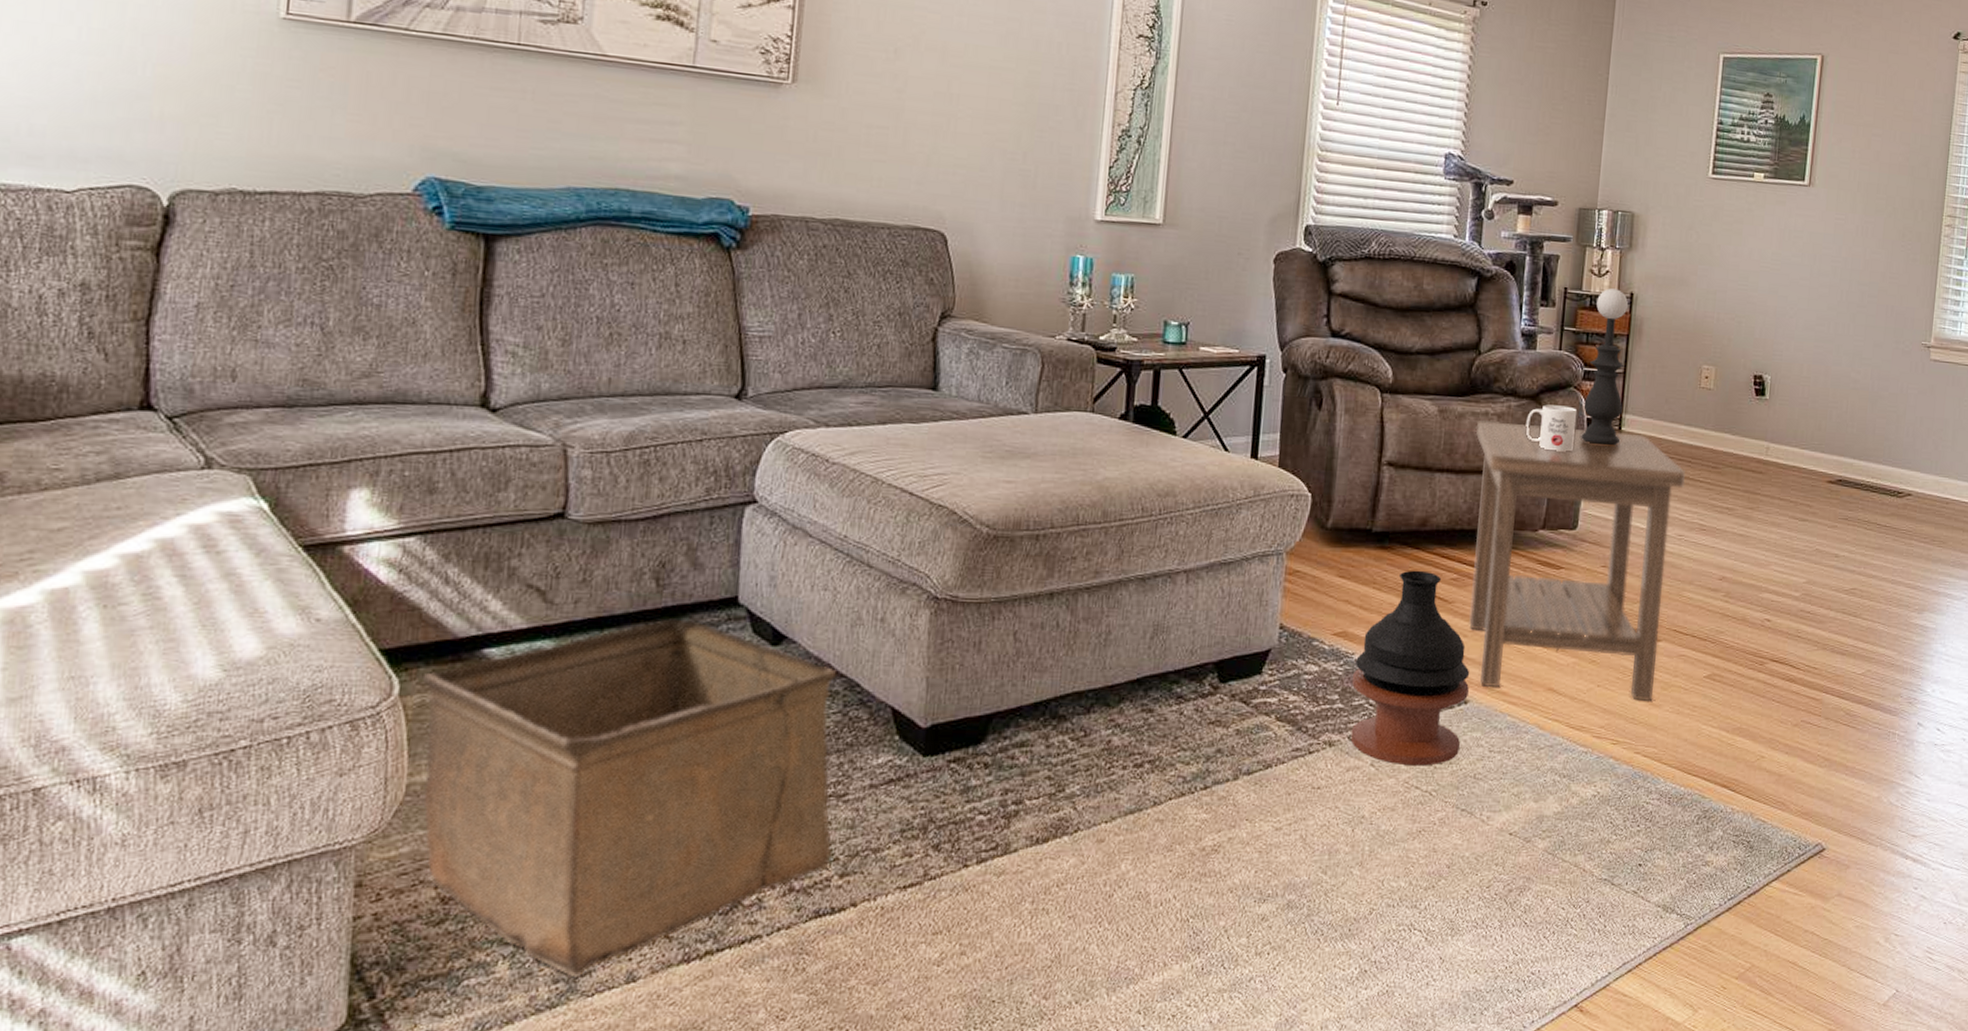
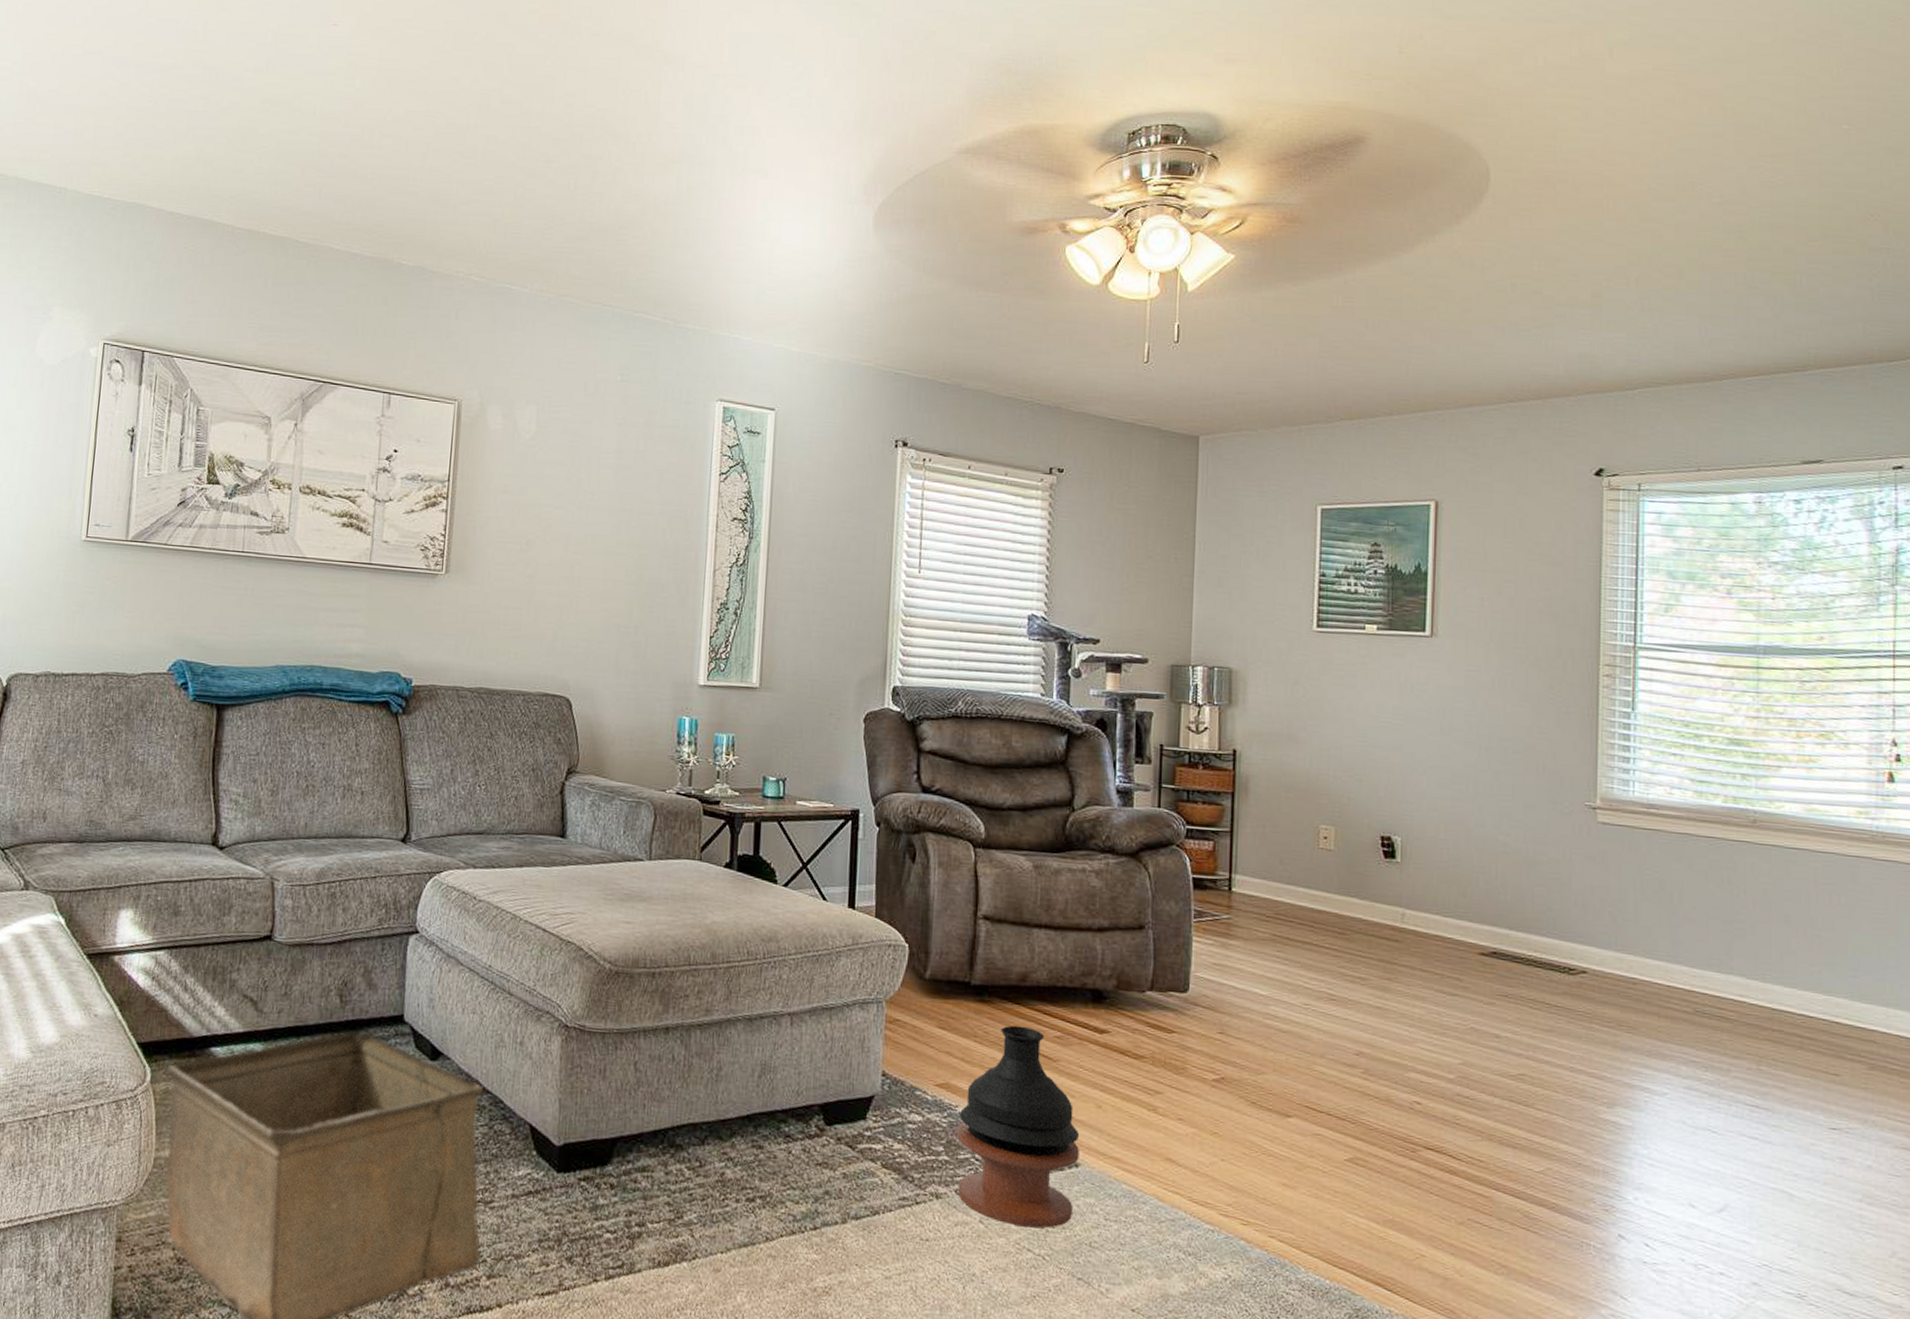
side table: present [1469,420,1686,702] -> none [1073,877,1309,1183]
mug: present [1525,404,1578,452] -> none [1126,862,1182,912]
table lamp: present [1579,288,1629,446] -> none [1185,745,1232,907]

